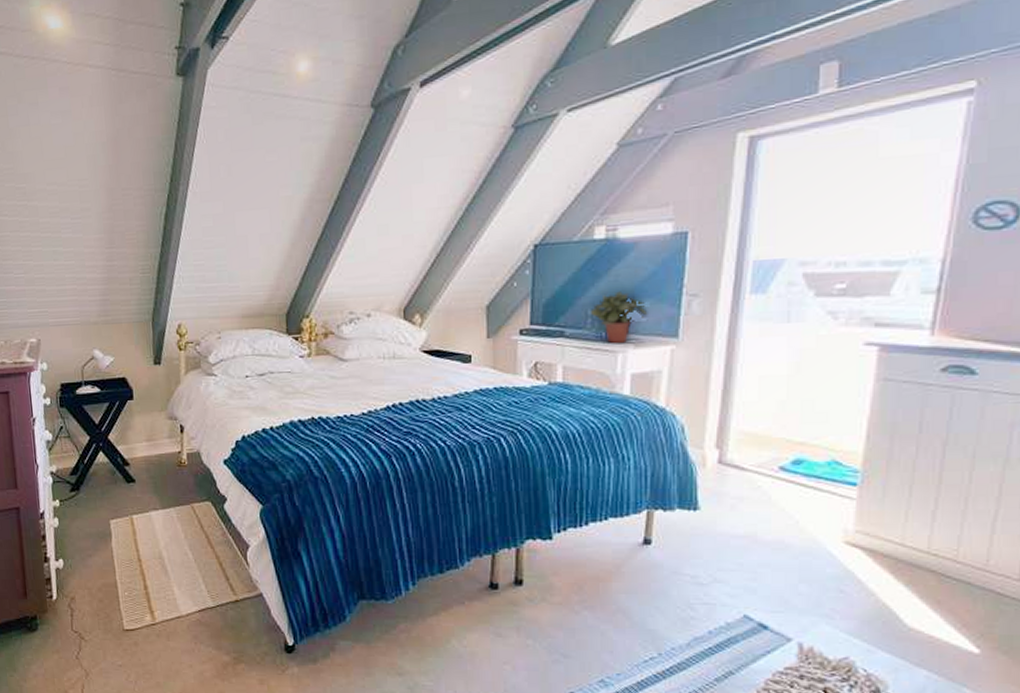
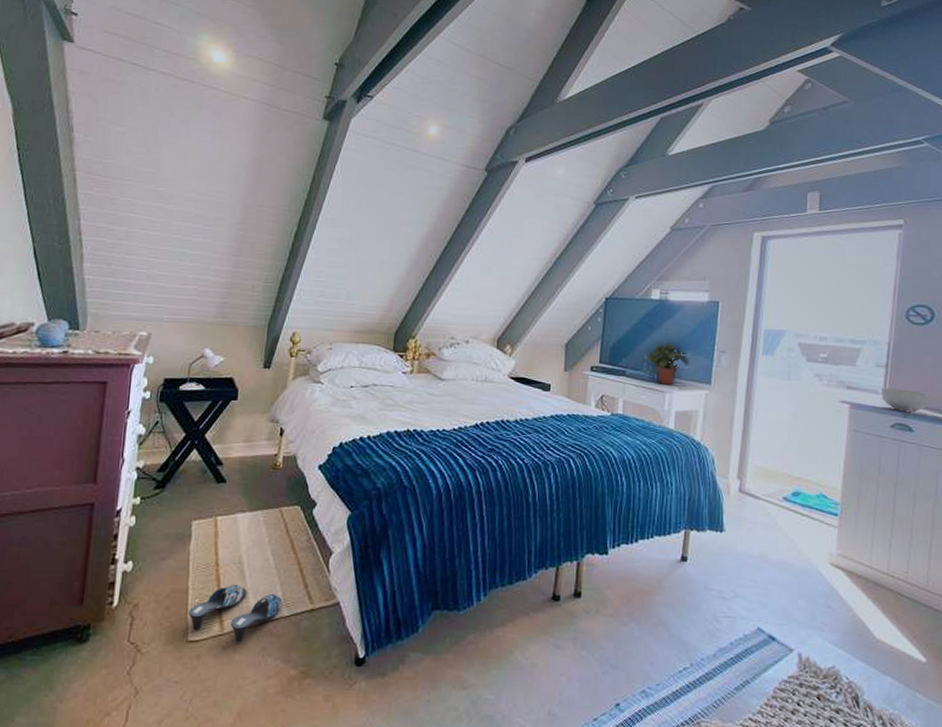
slippers: none [121,578,207,632] -> present [189,584,282,643]
bowl: none [929,319,1008,349] -> present [882,388,931,412]

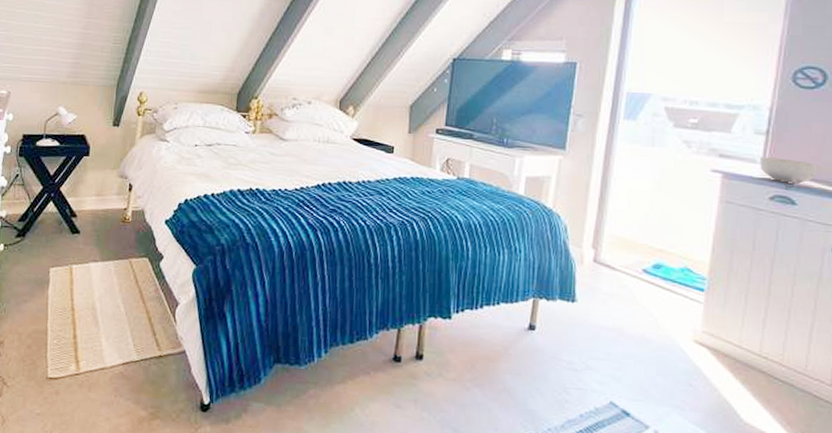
slippers: present [189,584,282,643] -> none [48,328,132,383]
potted plant: present [646,342,688,386] -> none [495,105,541,150]

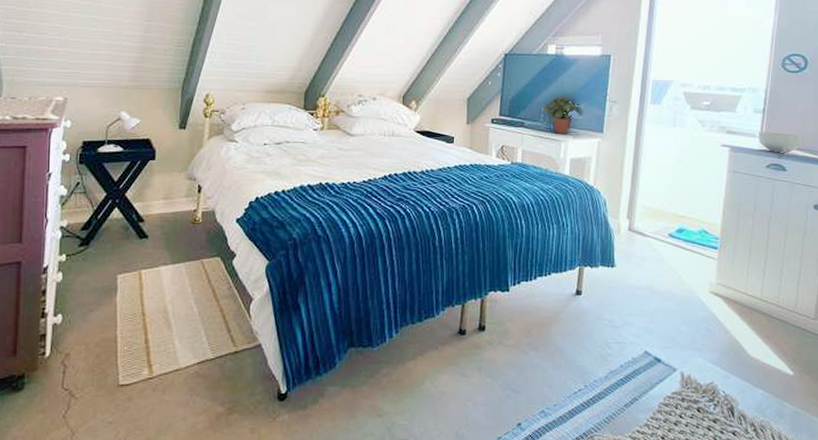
potted plant: none [495,105,541,150] -> present [543,95,582,135]

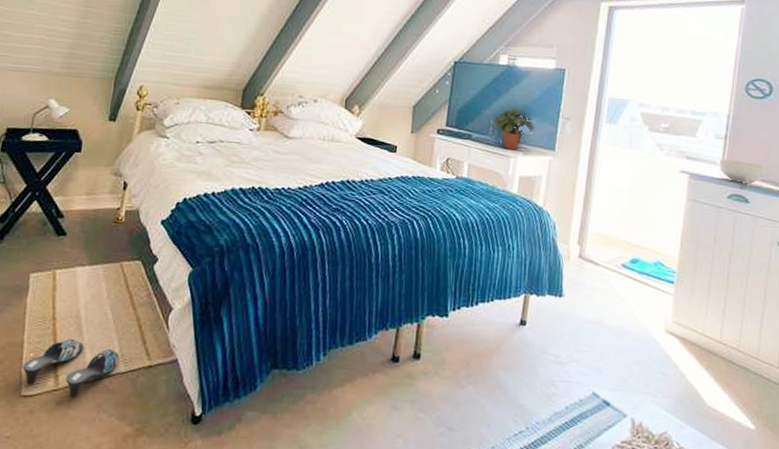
slippers: none [119,331,207,385] -> present [23,338,119,399]

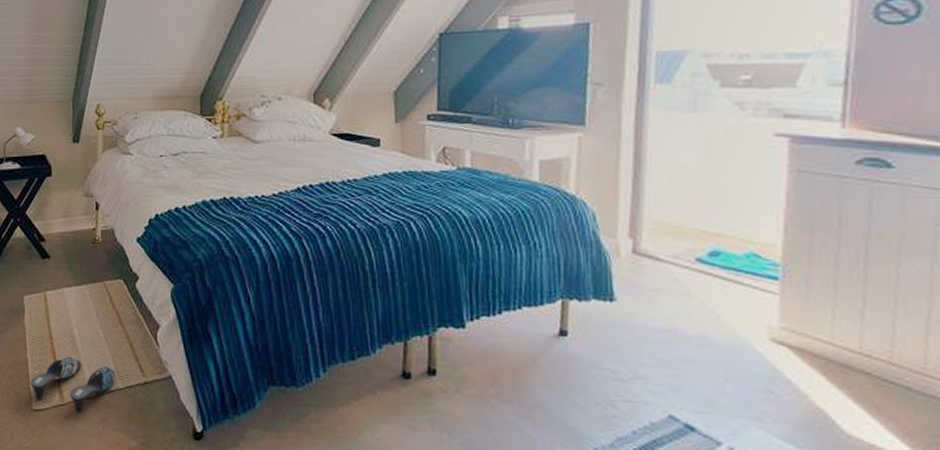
potted plant: present [492,108,533,151] -> none [496,79,552,131]
bowl: present [720,159,767,184] -> none [839,112,921,142]

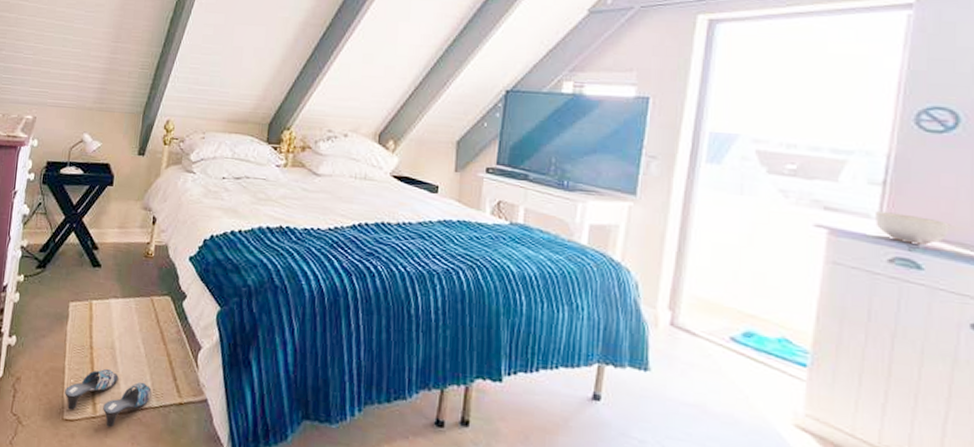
bowl: none [839,112,921,142] -> present [876,211,951,245]

